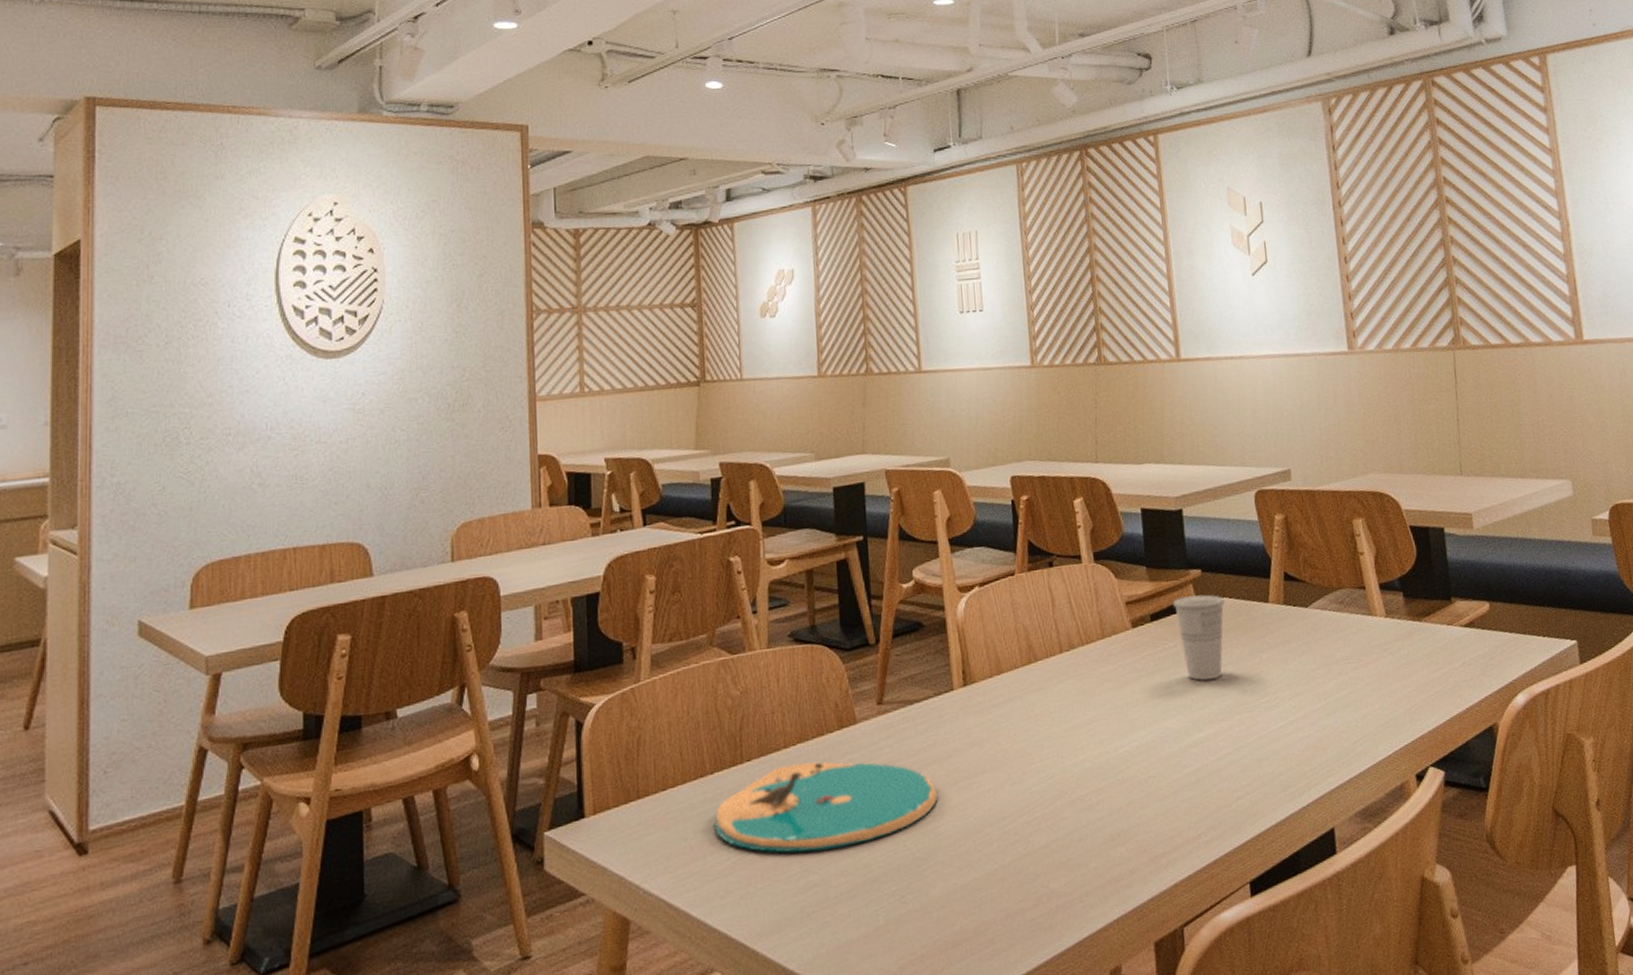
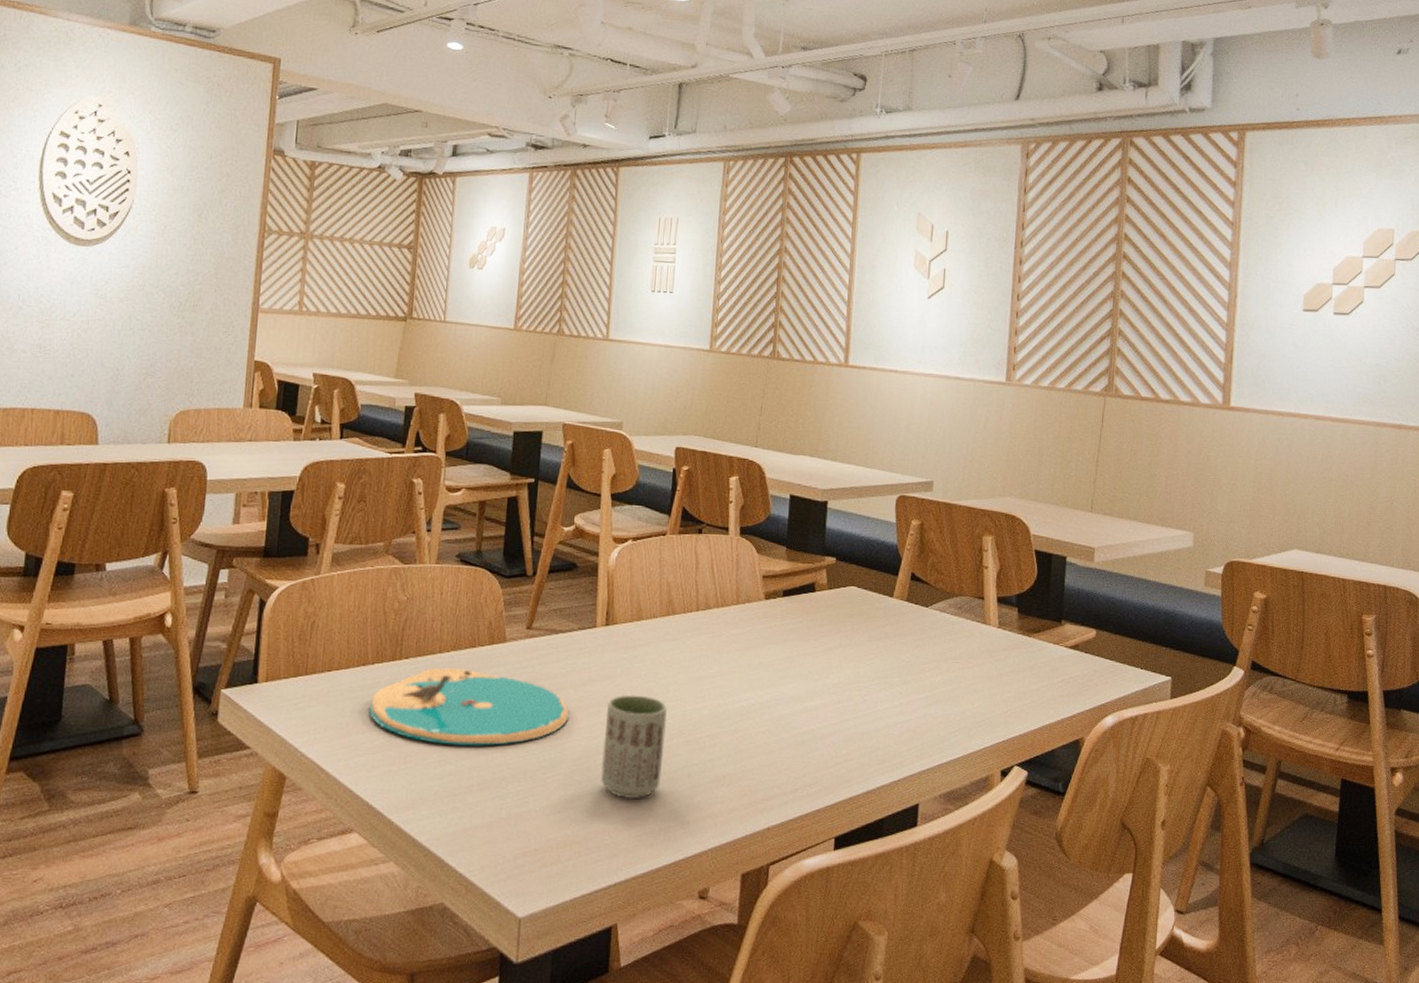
cup: none [978,758,1050,879] -> present [600,694,667,798]
cup: present [1172,594,1225,681] -> none [805,578,853,656]

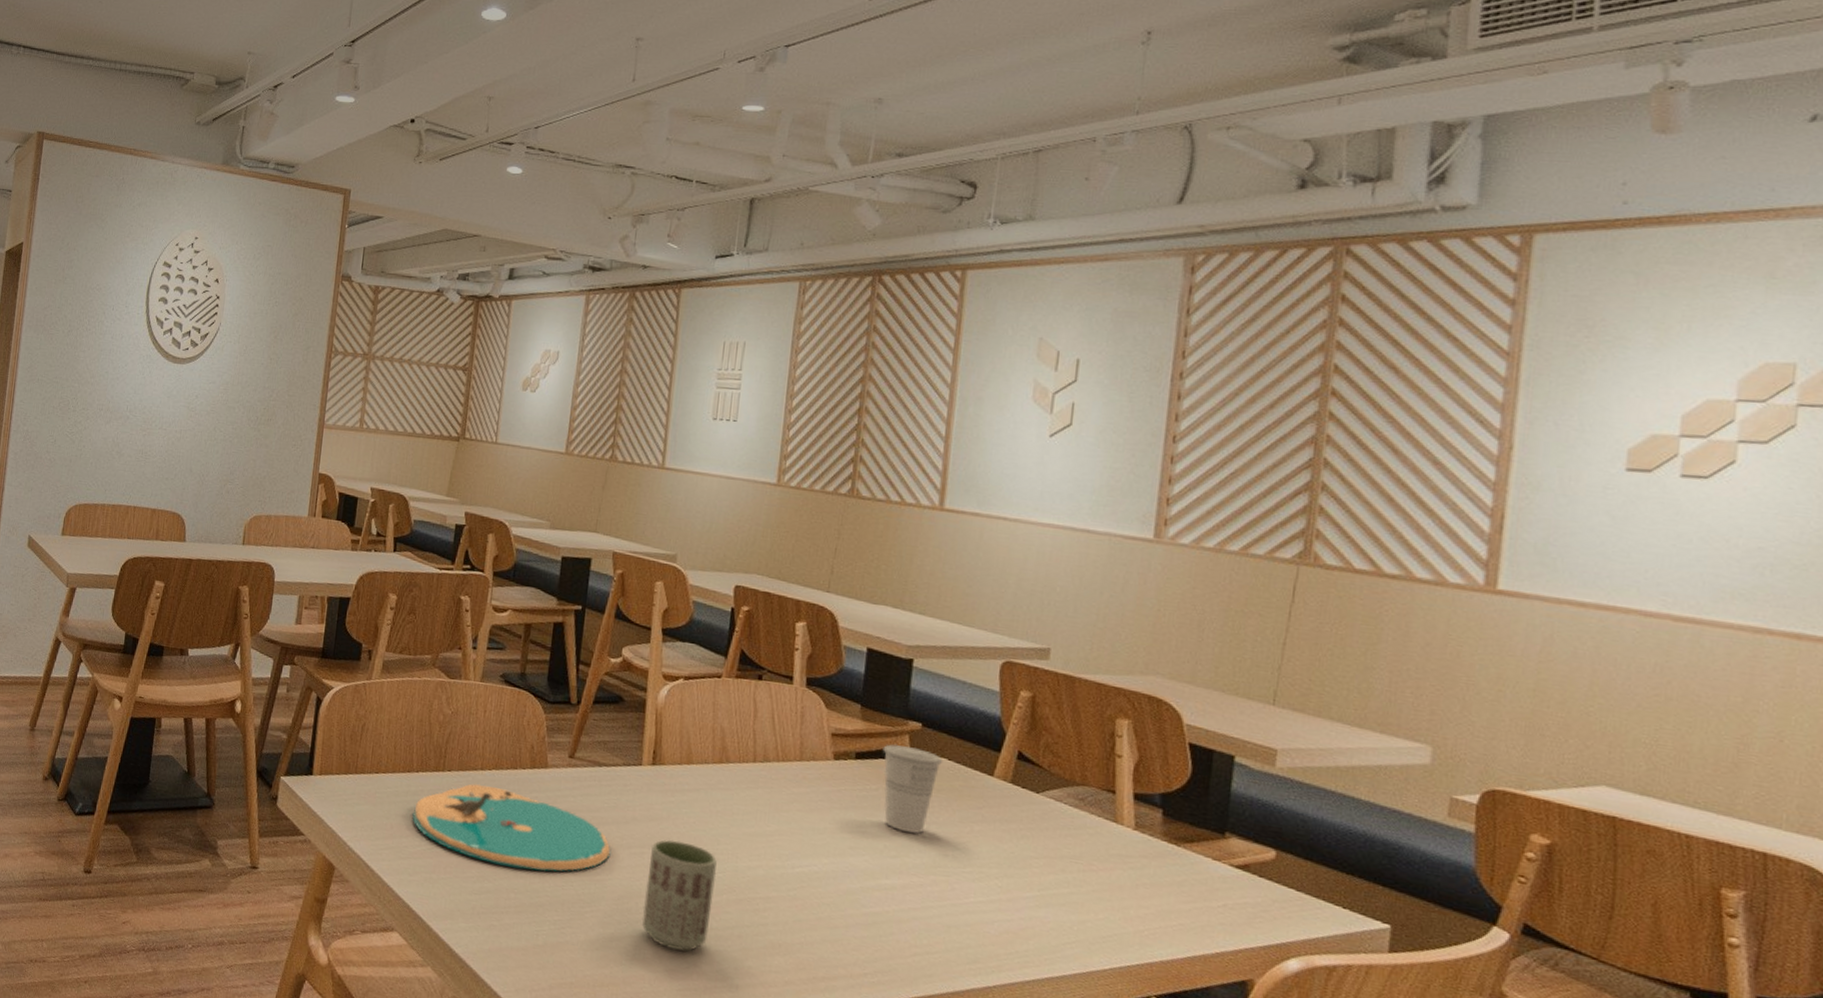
cup: none [805,578,853,656] -> present [882,744,942,834]

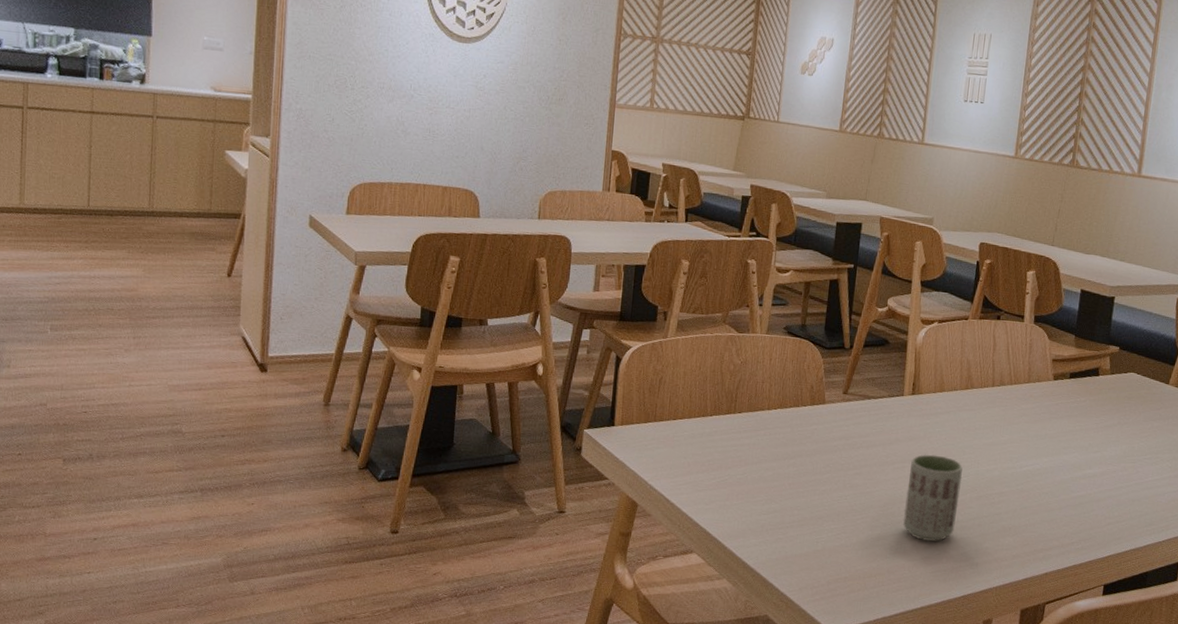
plate: present [412,783,611,872] -> none [707,421,878,490]
cup: present [882,744,942,834] -> none [1090,364,1133,432]

